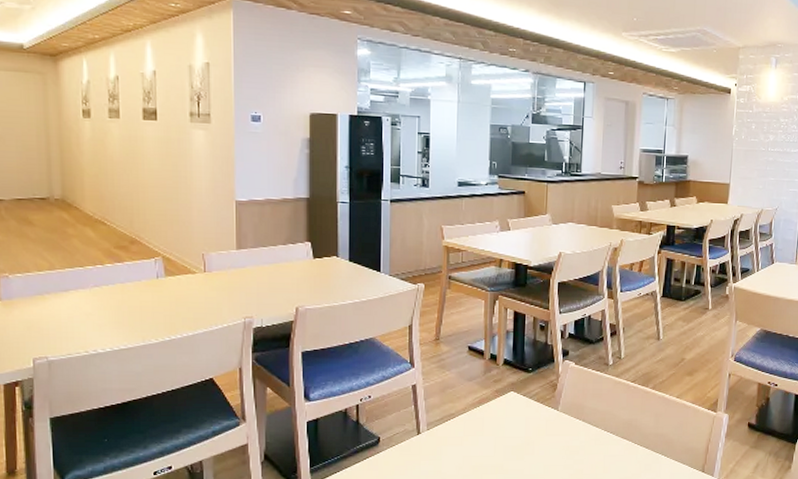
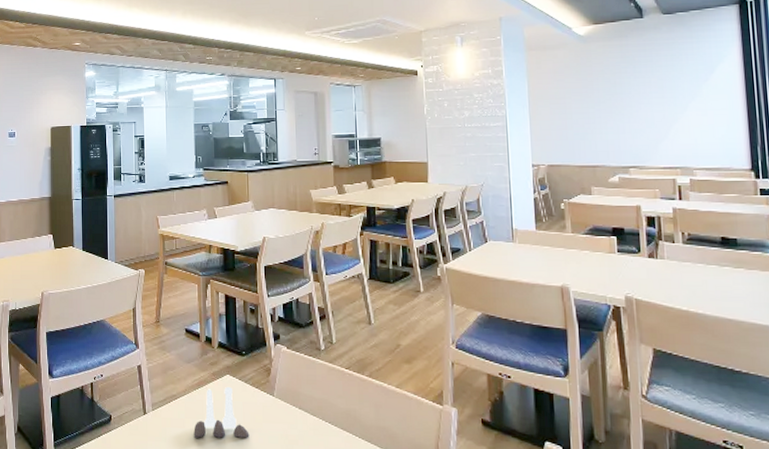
salt and pepper shaker set: none [472,404,531,454] -> present [194,387,249,438]

